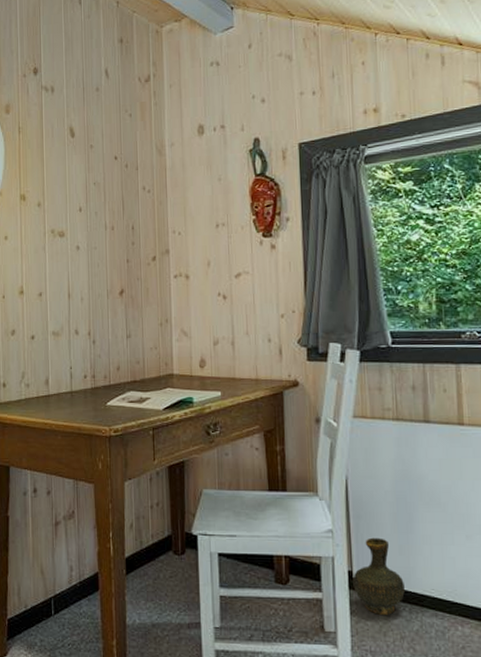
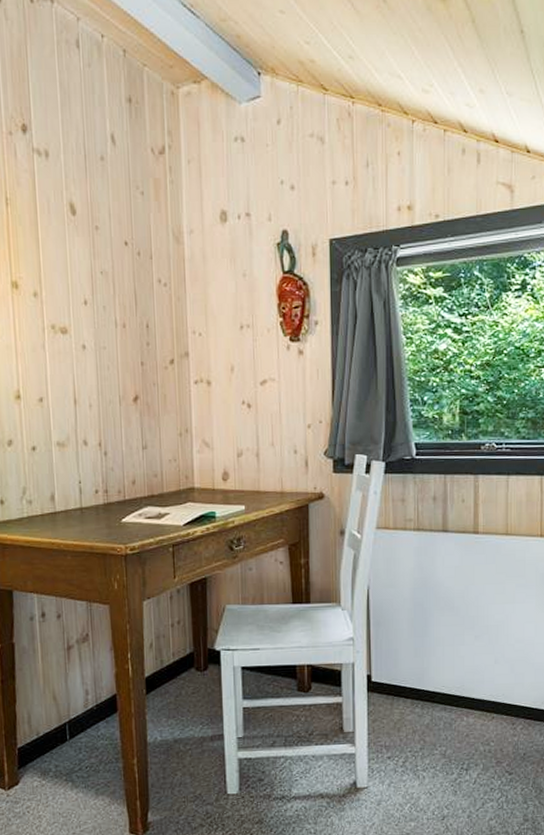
ceramic jug: present [353,537,405,615] -> none [371,642,418,713]

